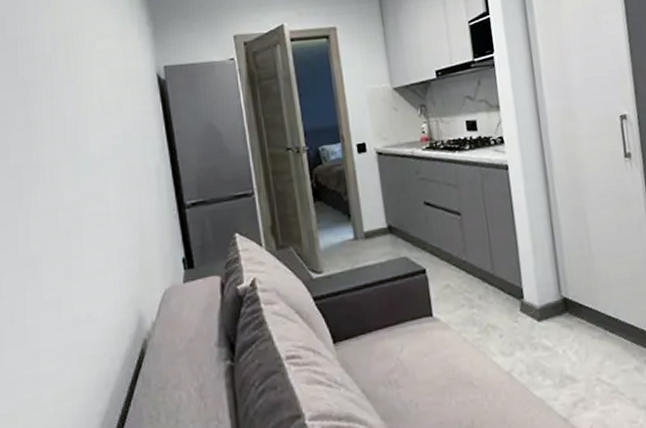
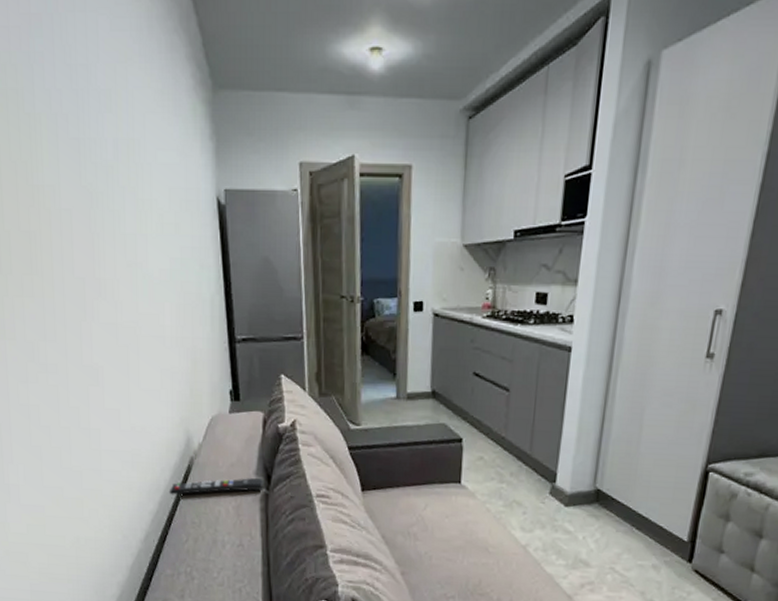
remote control: none [120,350,227,388] -> present [169,478,263,495]

